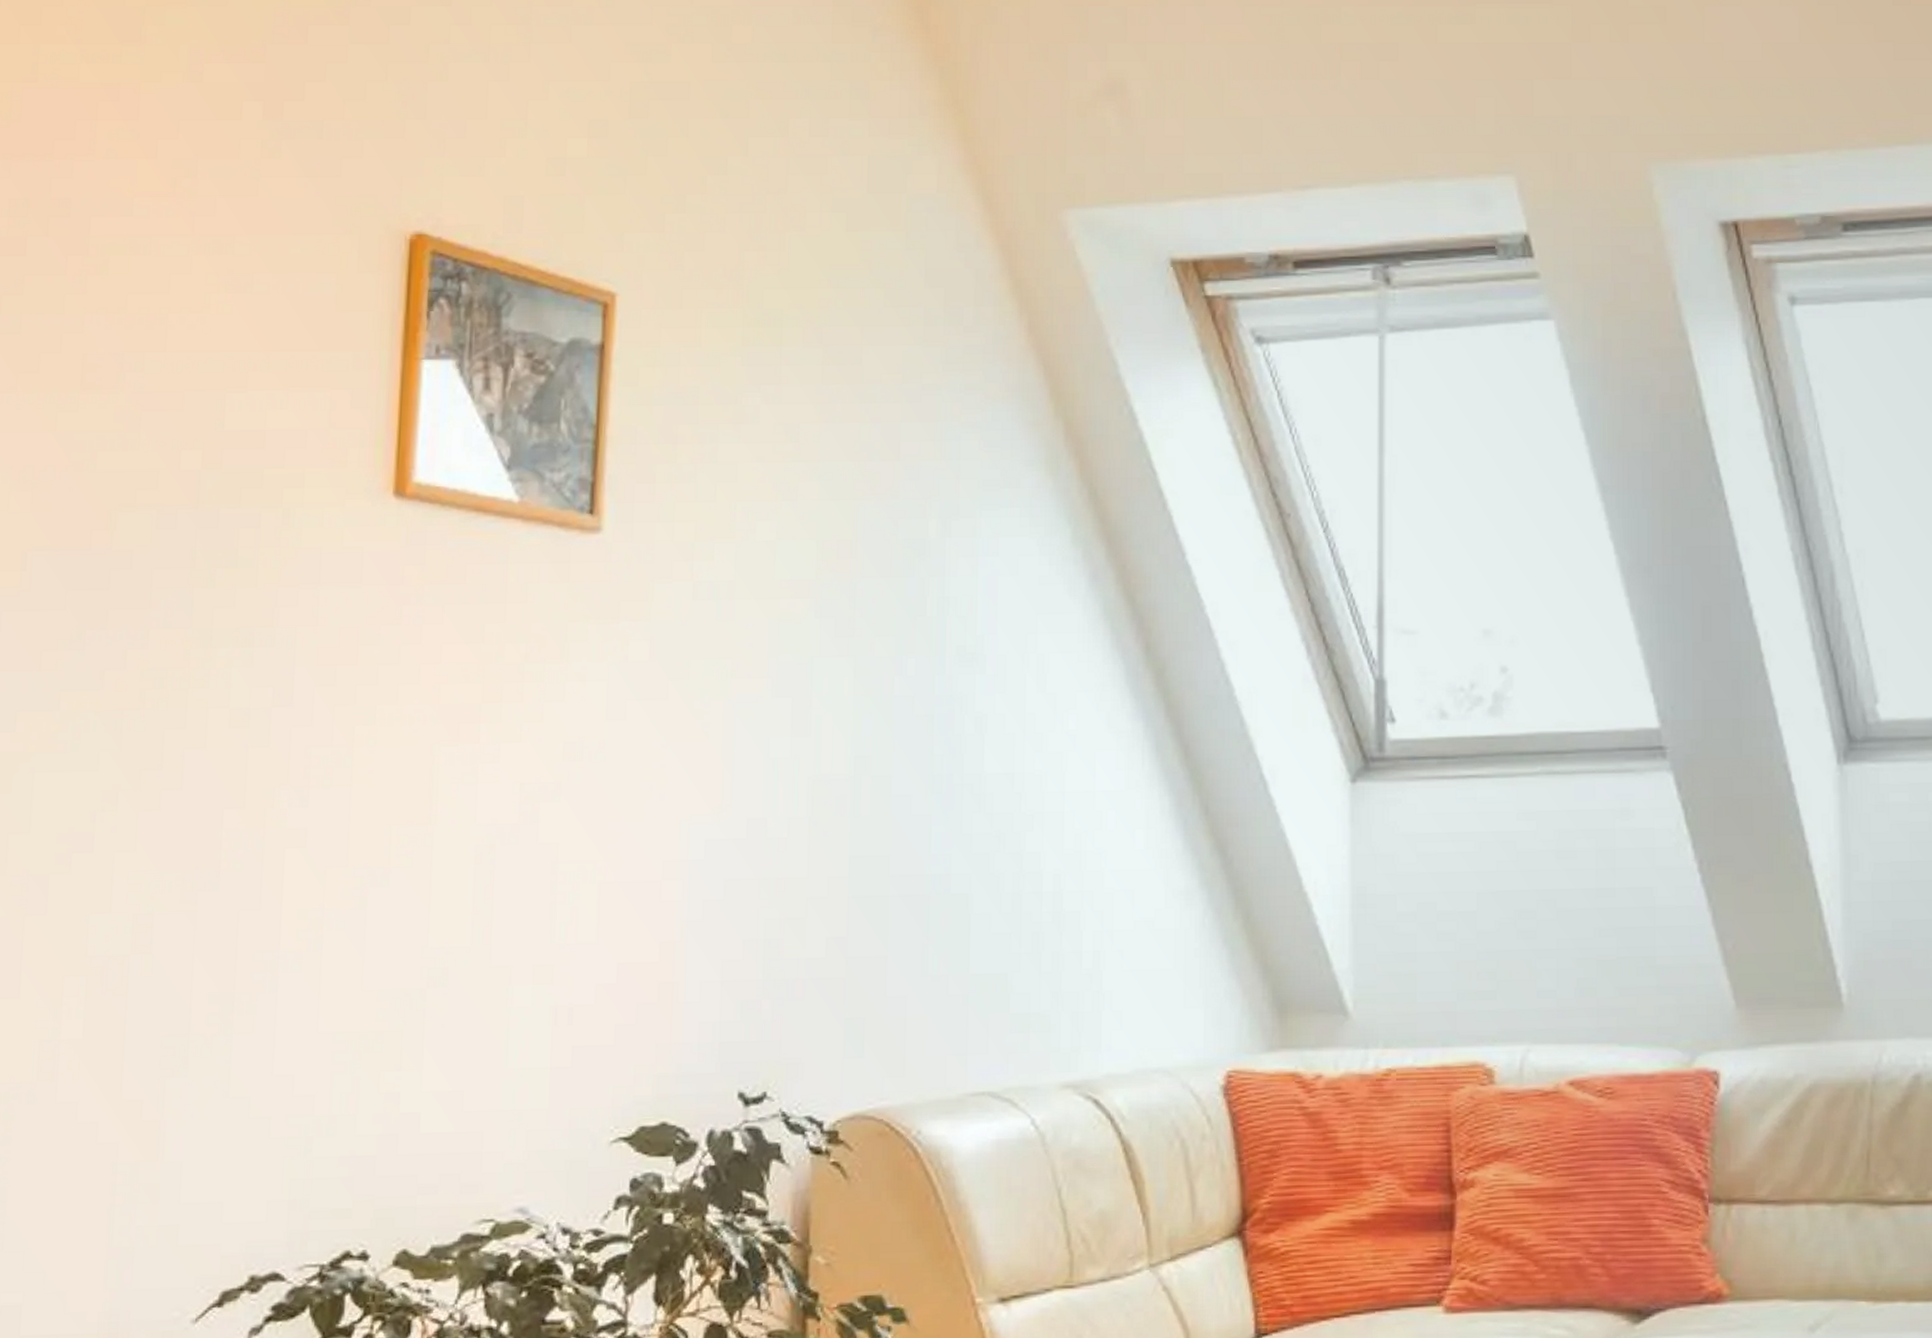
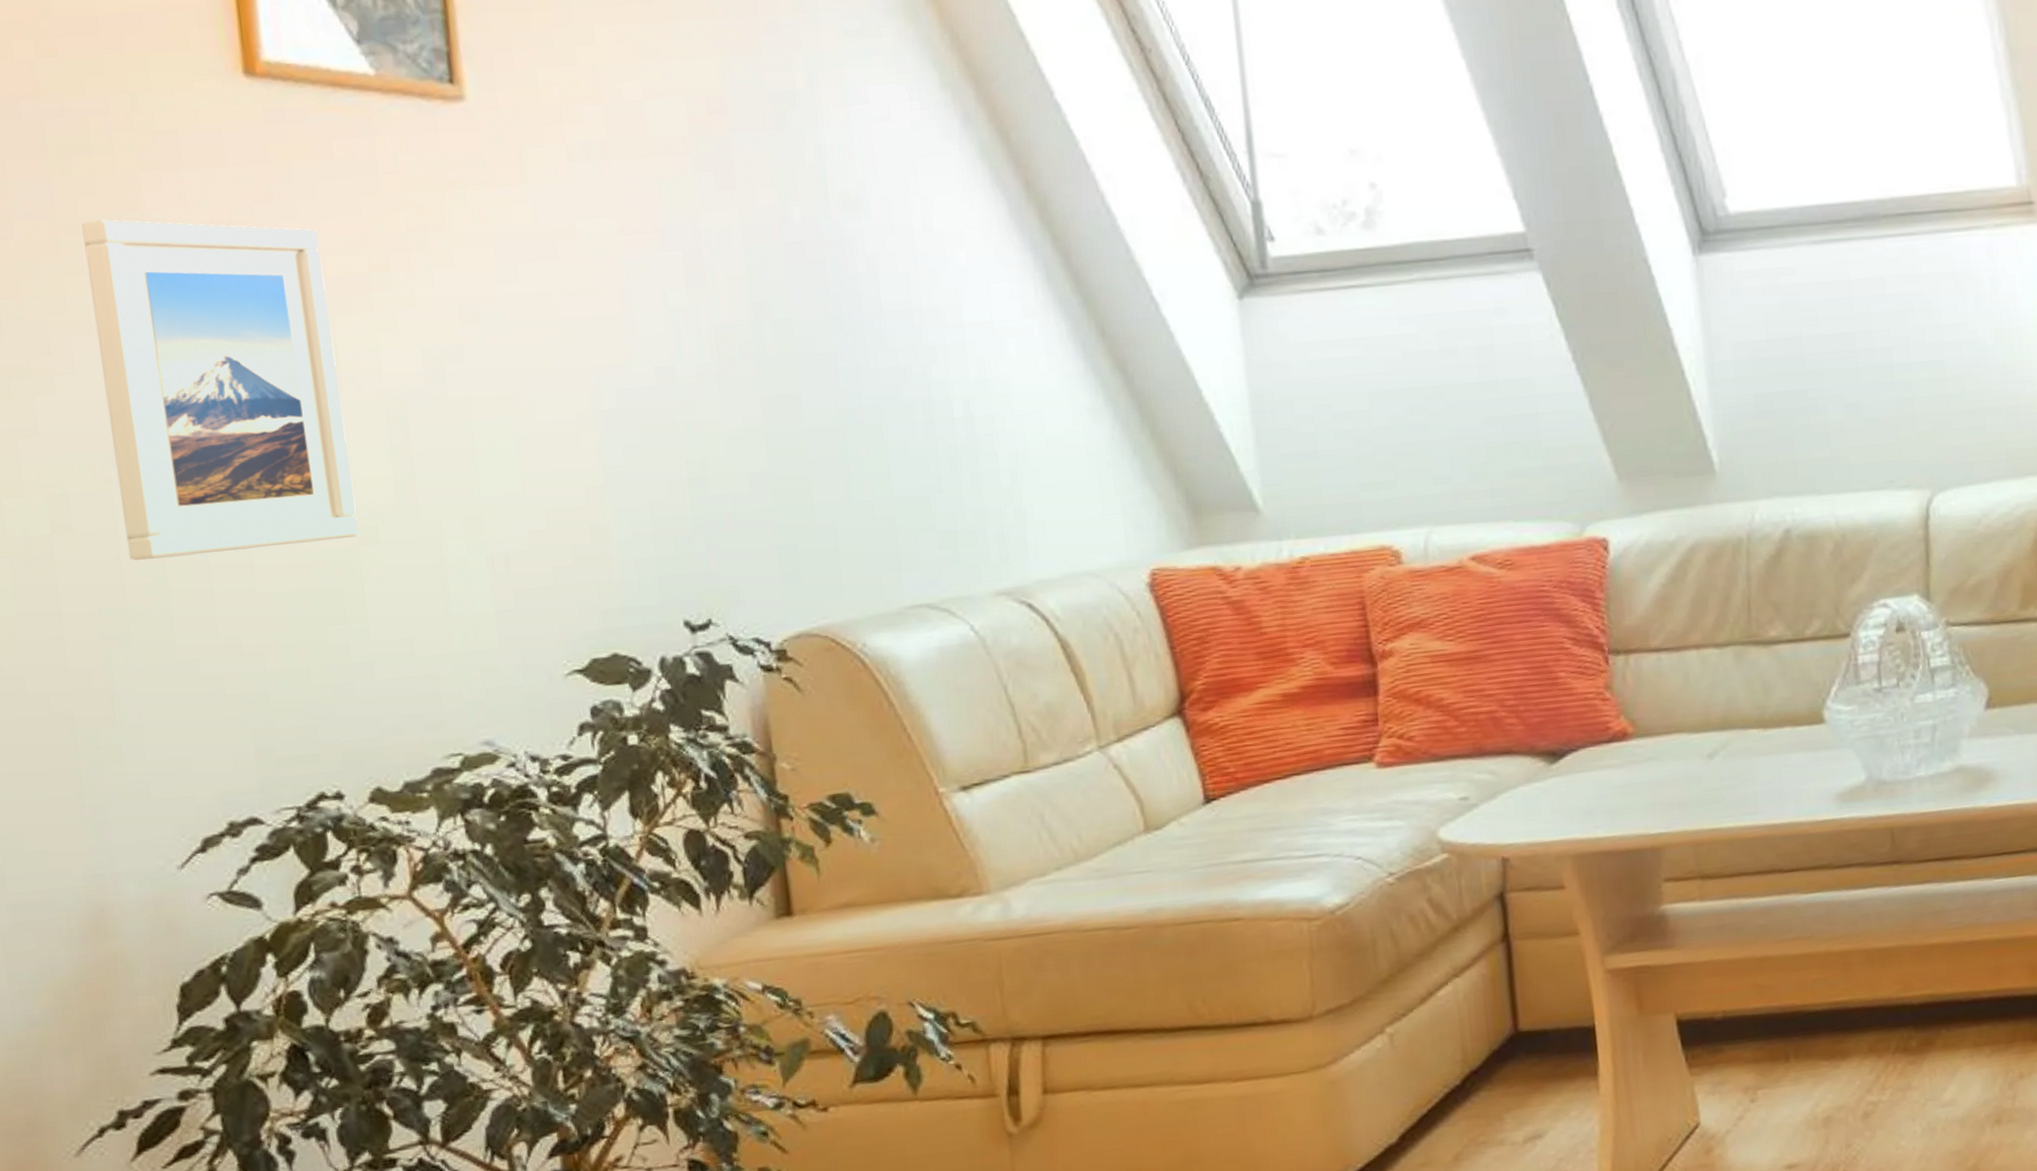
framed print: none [201,634,438,988] -> present [82,219,359,560]

